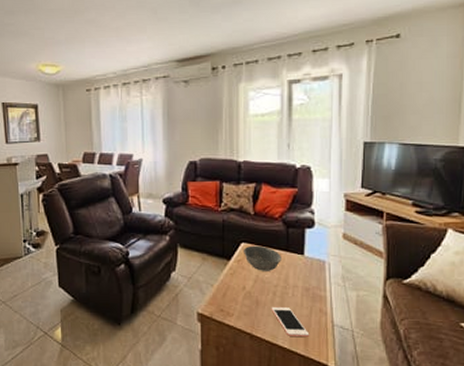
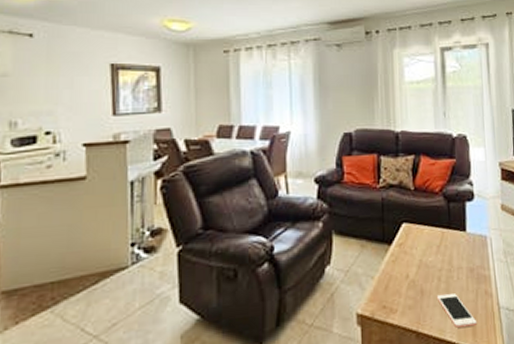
bowl: present [244,245,281,271] -> none [405,224,444,254]

